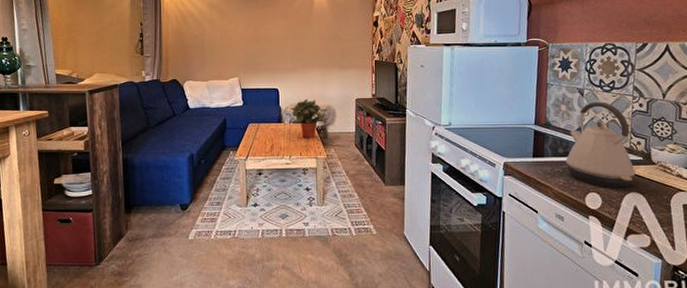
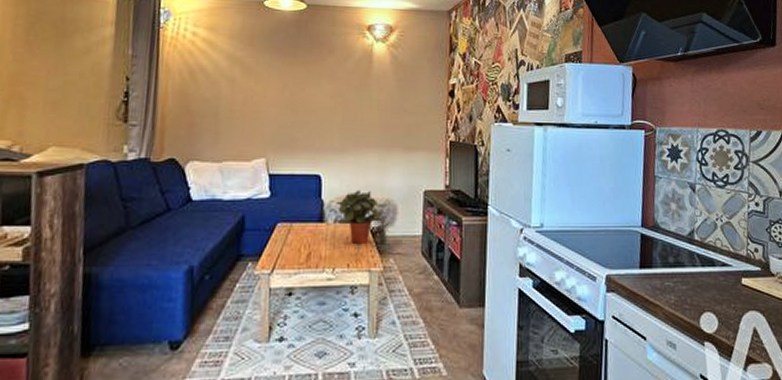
kettle: present [565,102,636,187] -> none [677,199,754,305]

